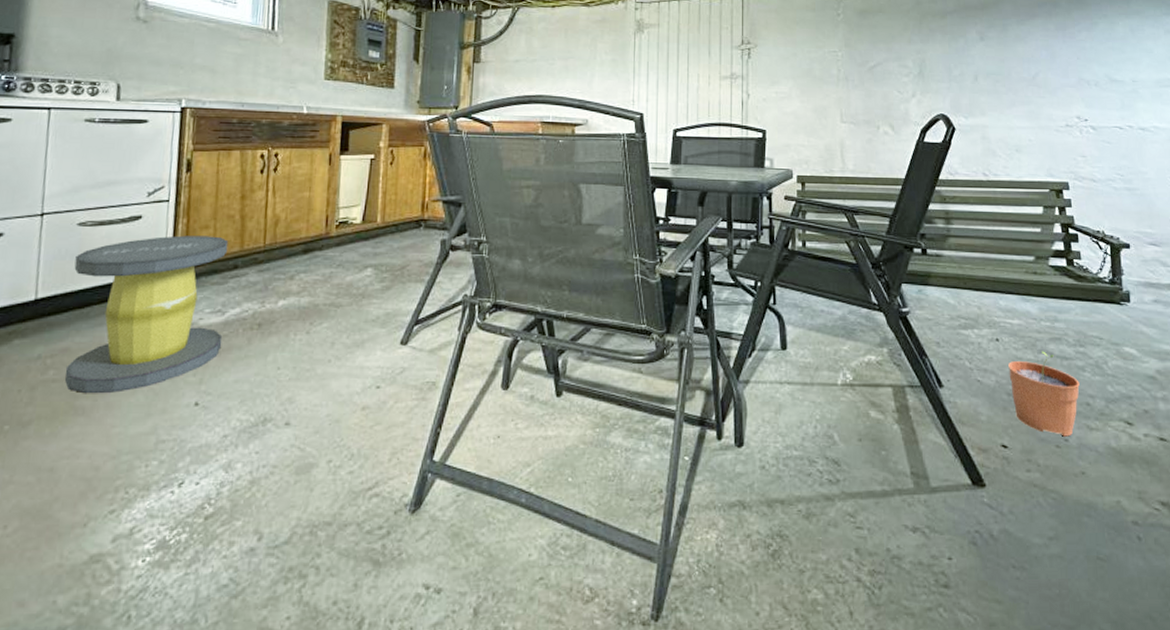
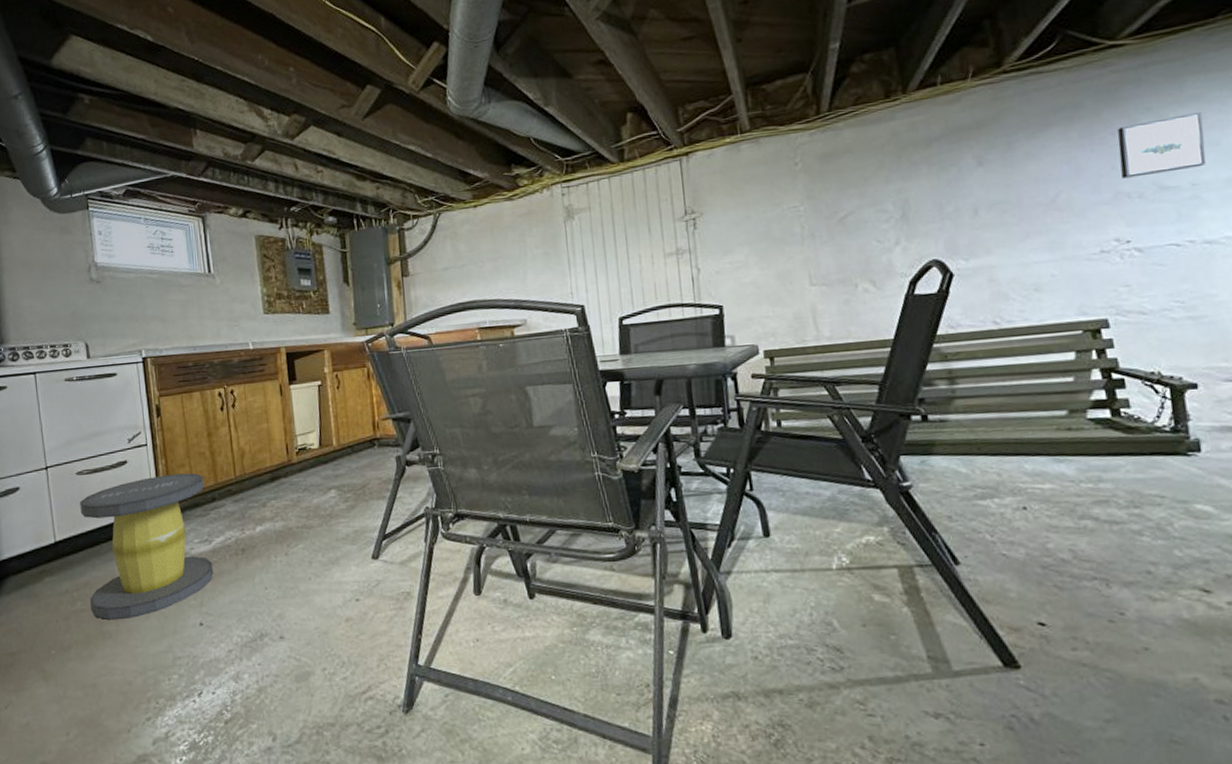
plant pot: present [1008,351,1080,437] -> none [1041,516,1136,610]
wall art: none [1082,24,1143,69] -> present [1118,111,1206,179]

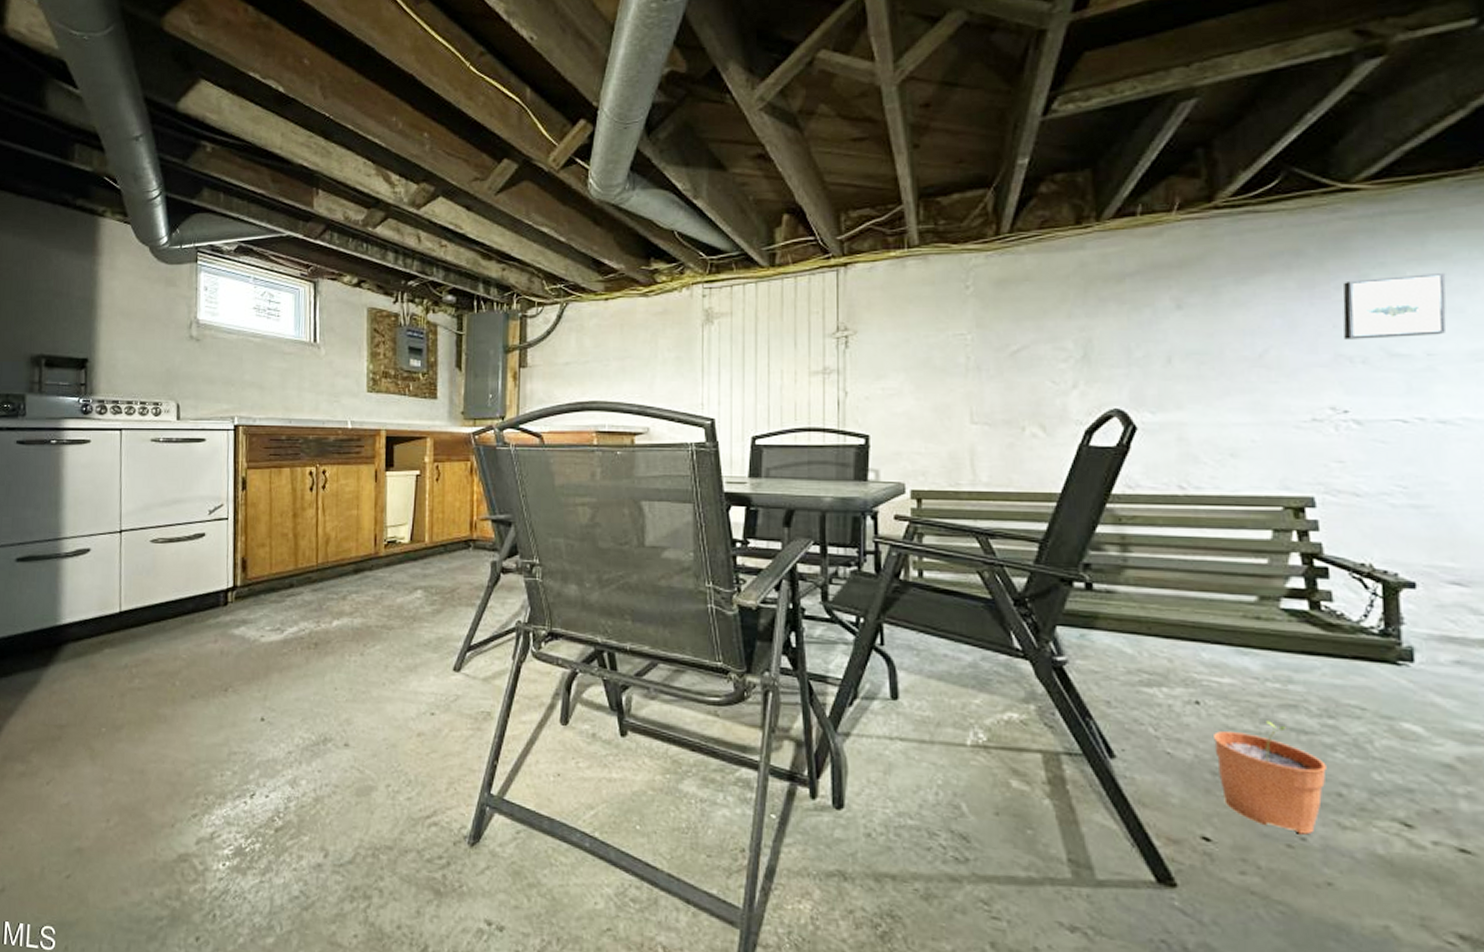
stool: present [80,473,213,621] -> none [148,553,284,704]
plant pot: none [1041,516,1136,610] -> present [1214,720,1326,835]

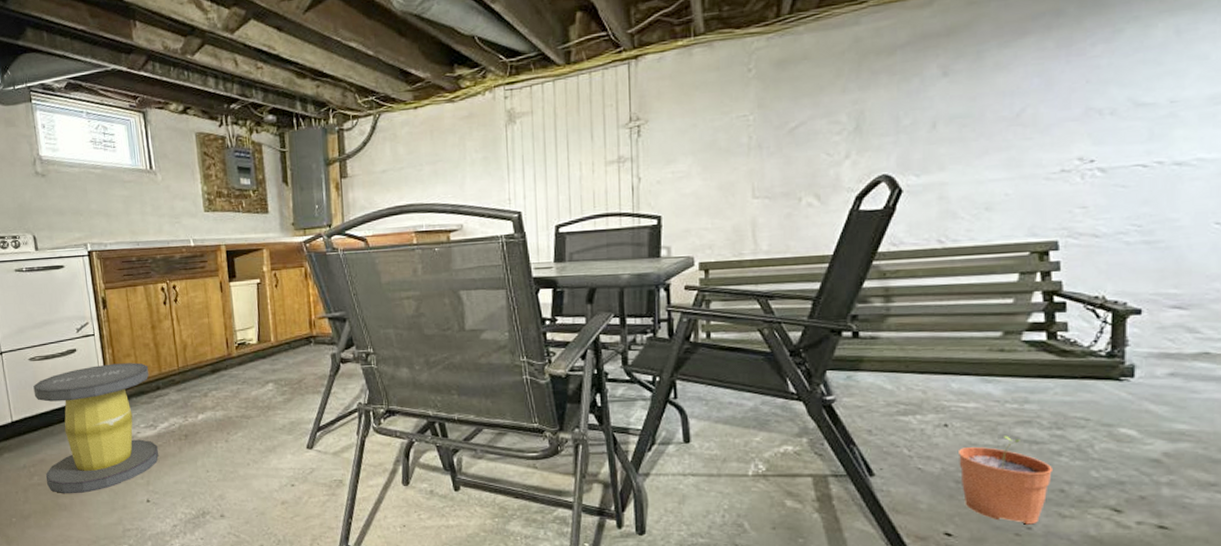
stool: none [148,553,284,704] -> present [33,363,158,494]
wall art: present [1342,272,1447,340] -> none [1096,21,1195,93]

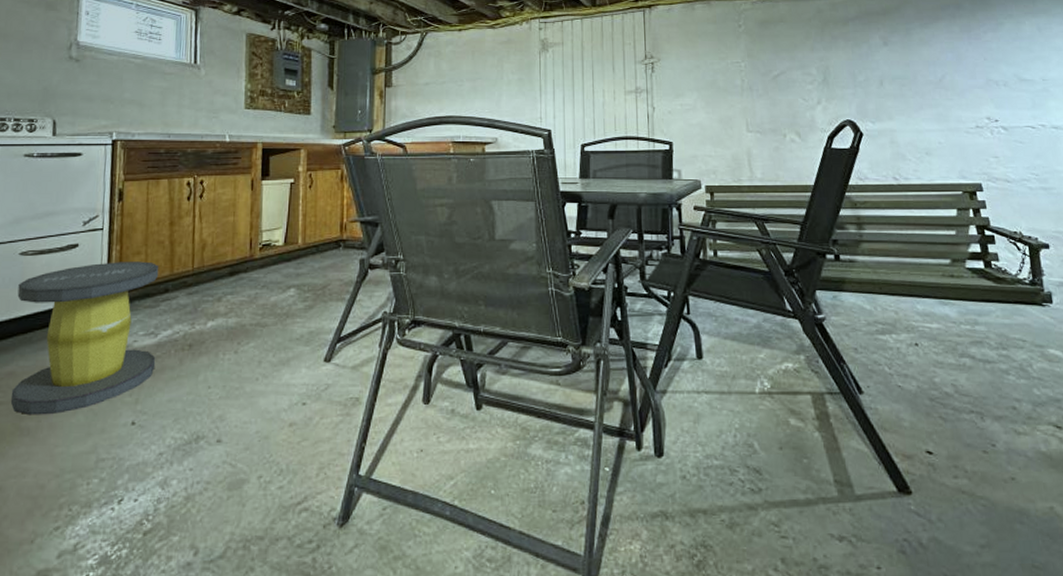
plant pot: present [959,435,1052,525] -> none [929,355,1004,442]

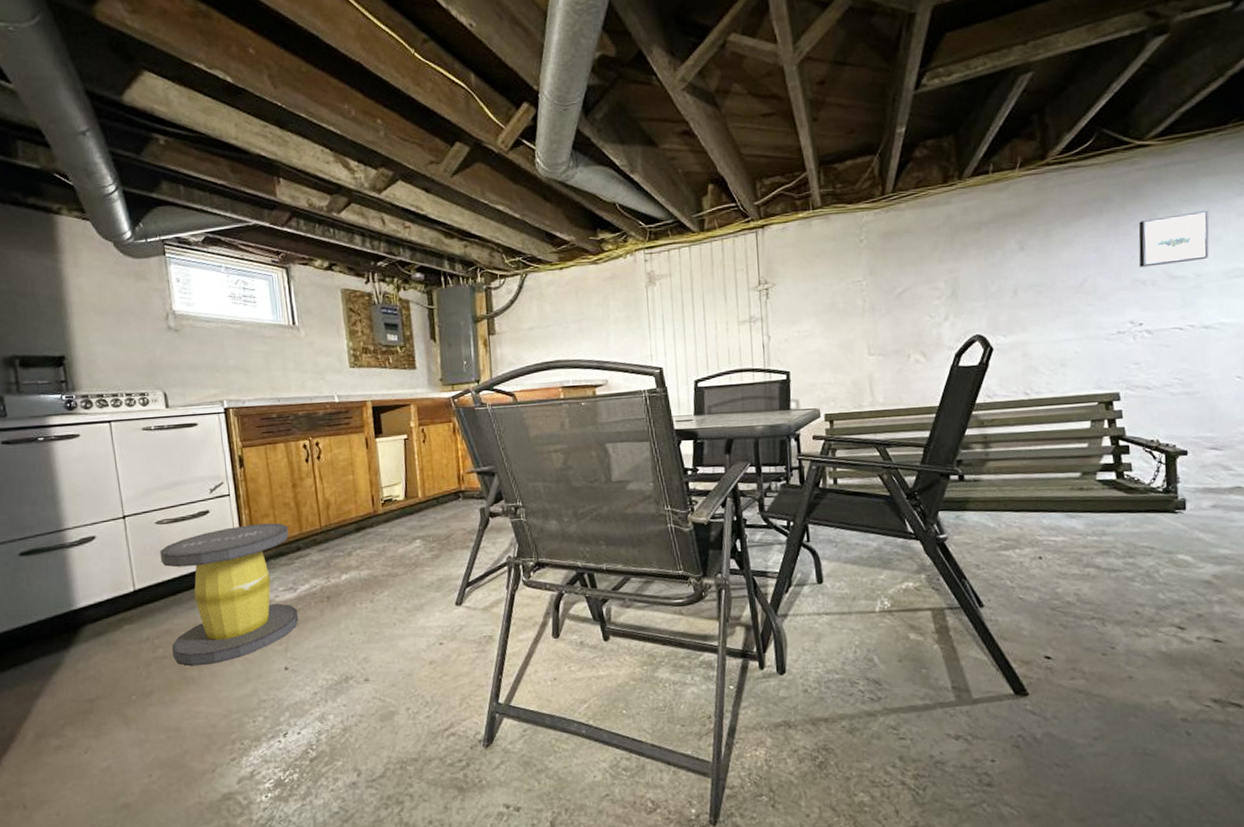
wall art: none [988,22,1052,69] -> present [1138,209,1209,267]

